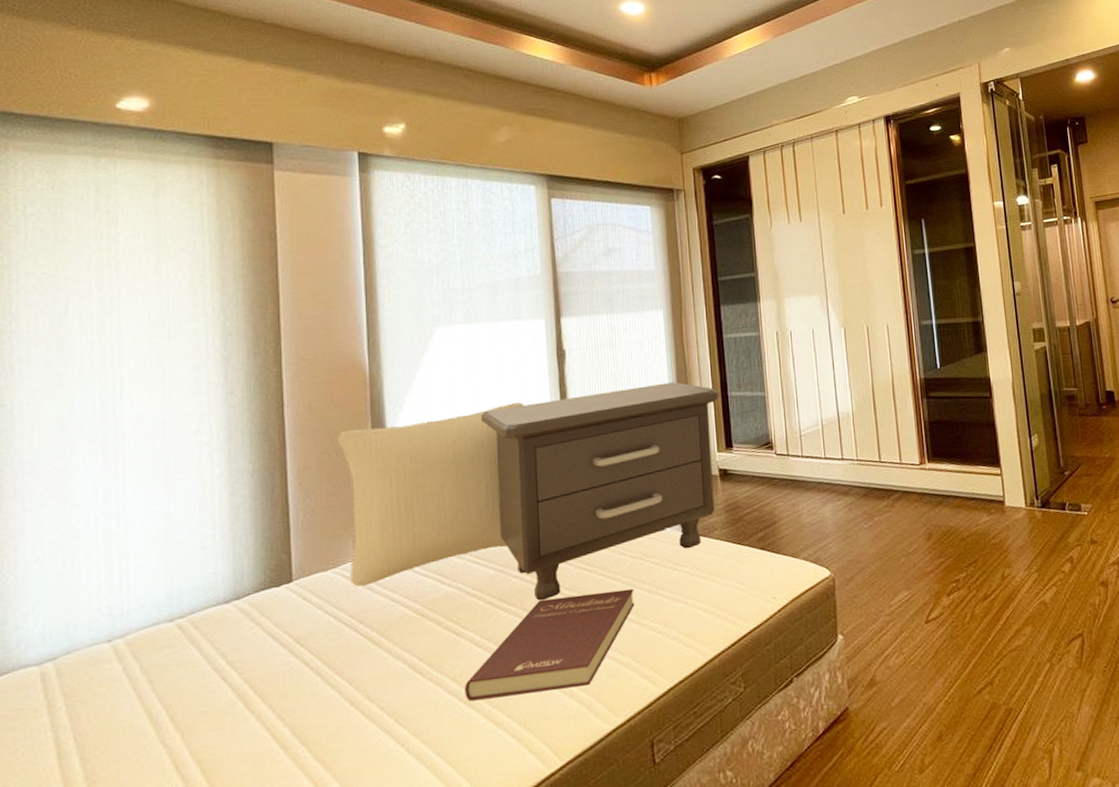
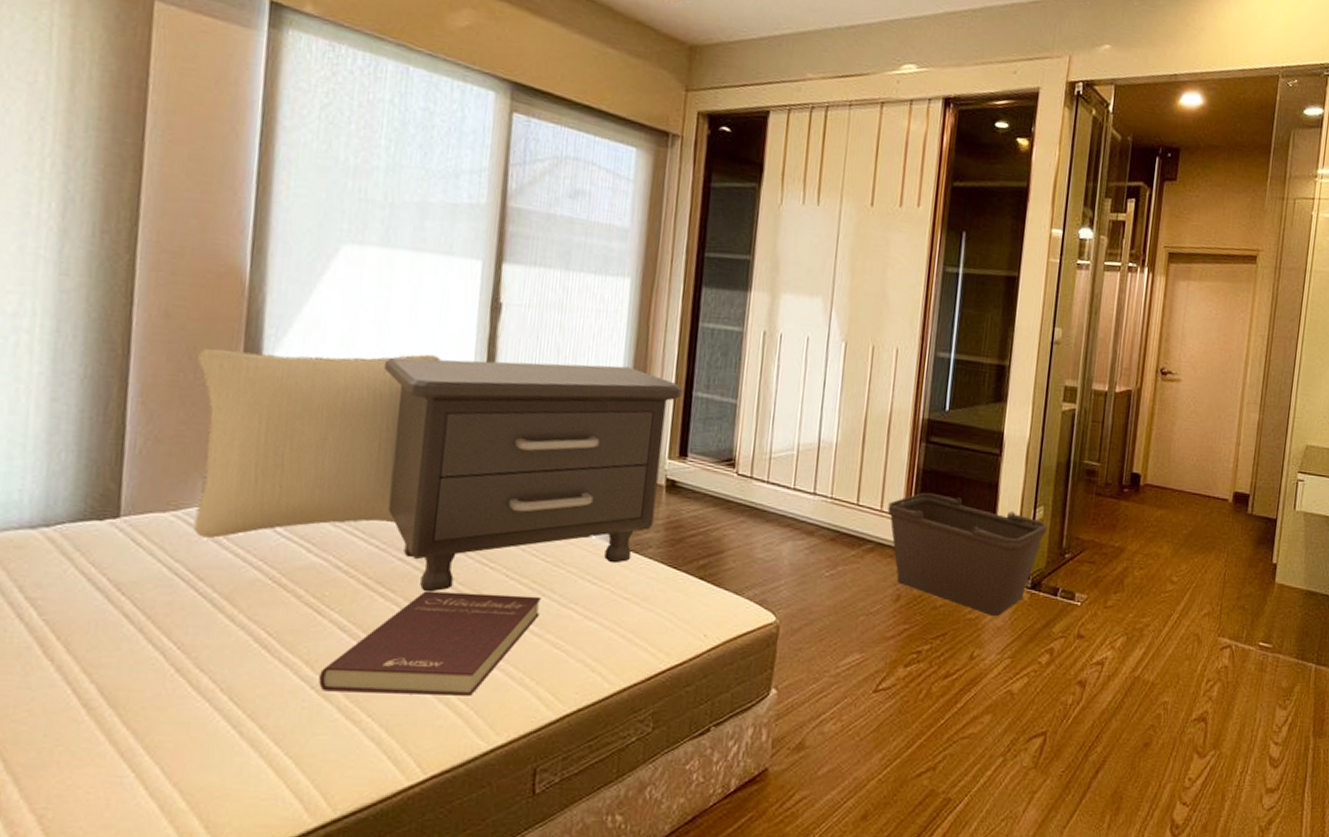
bicycle basket: none [906,440,1045,537] -> present [887,492,1047,616]

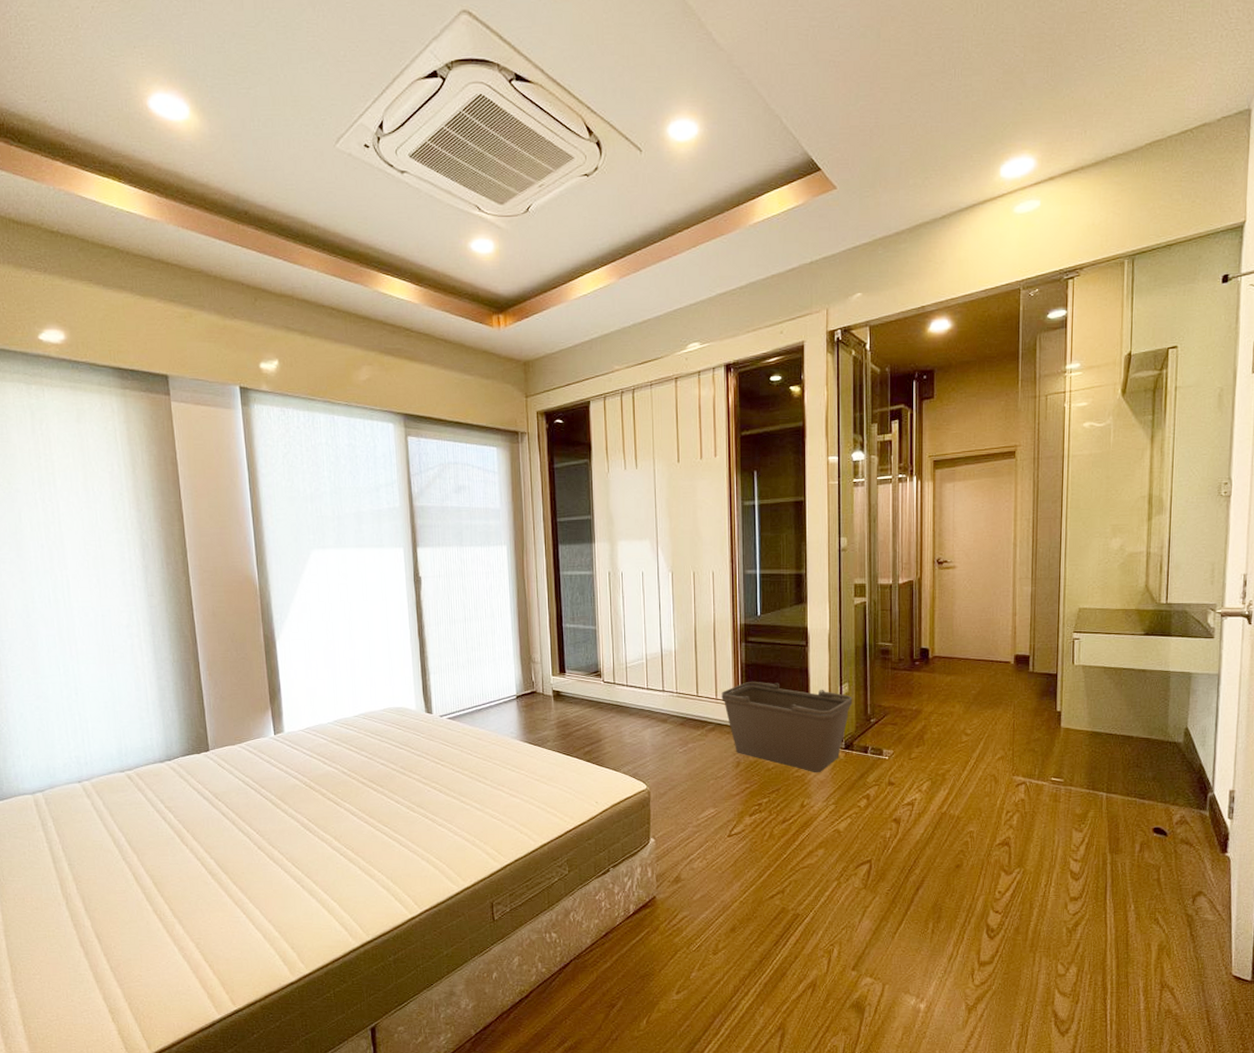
pillow: present [194,347,442,539] -> none [237,619,387,761]
book: present [319,590,541,696] -> none [344,783,479,857]
nightstand: present [385,357,683,592] -> none [352,611,556,785]

